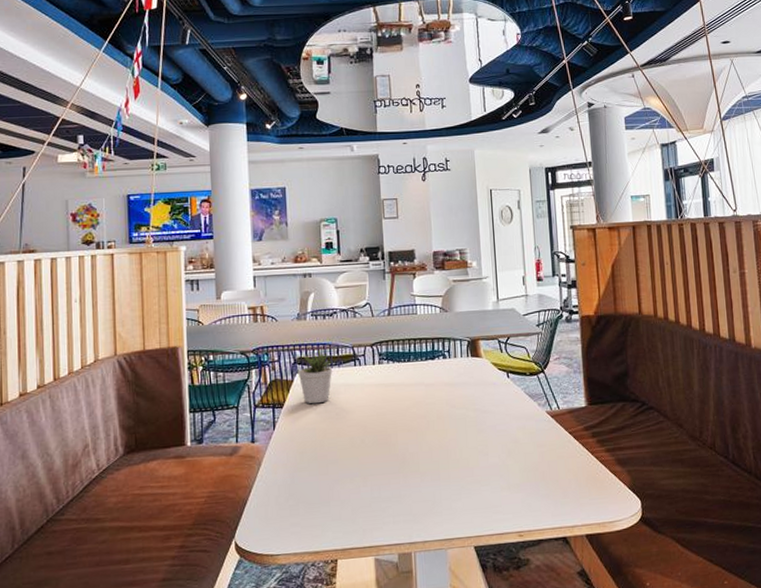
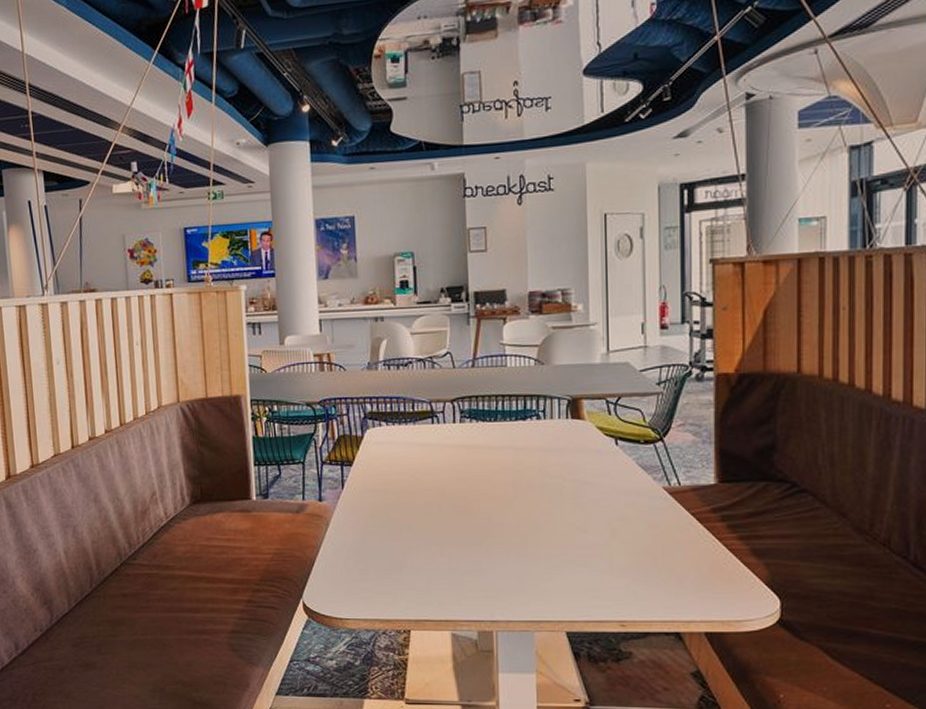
potted plant: present [298,350,333,404] -> none [368,404,407,464]

